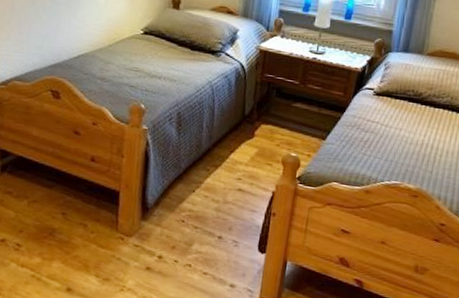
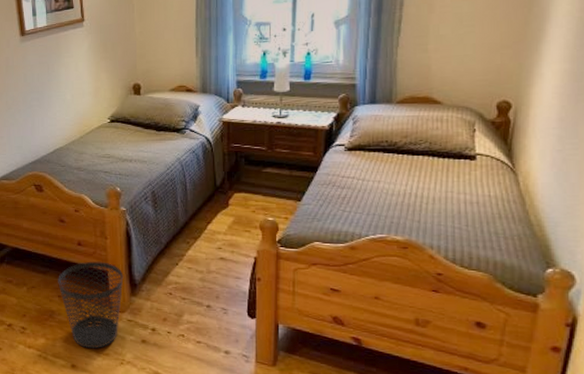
wastebasket: none [63,179,136,273] -> present [58,261,124,349]

